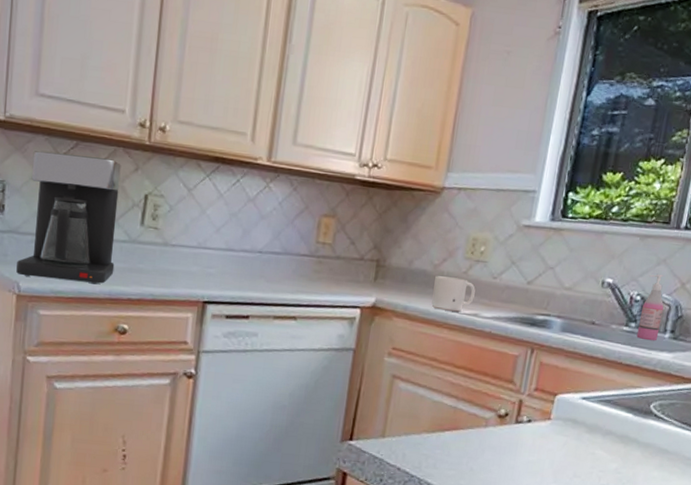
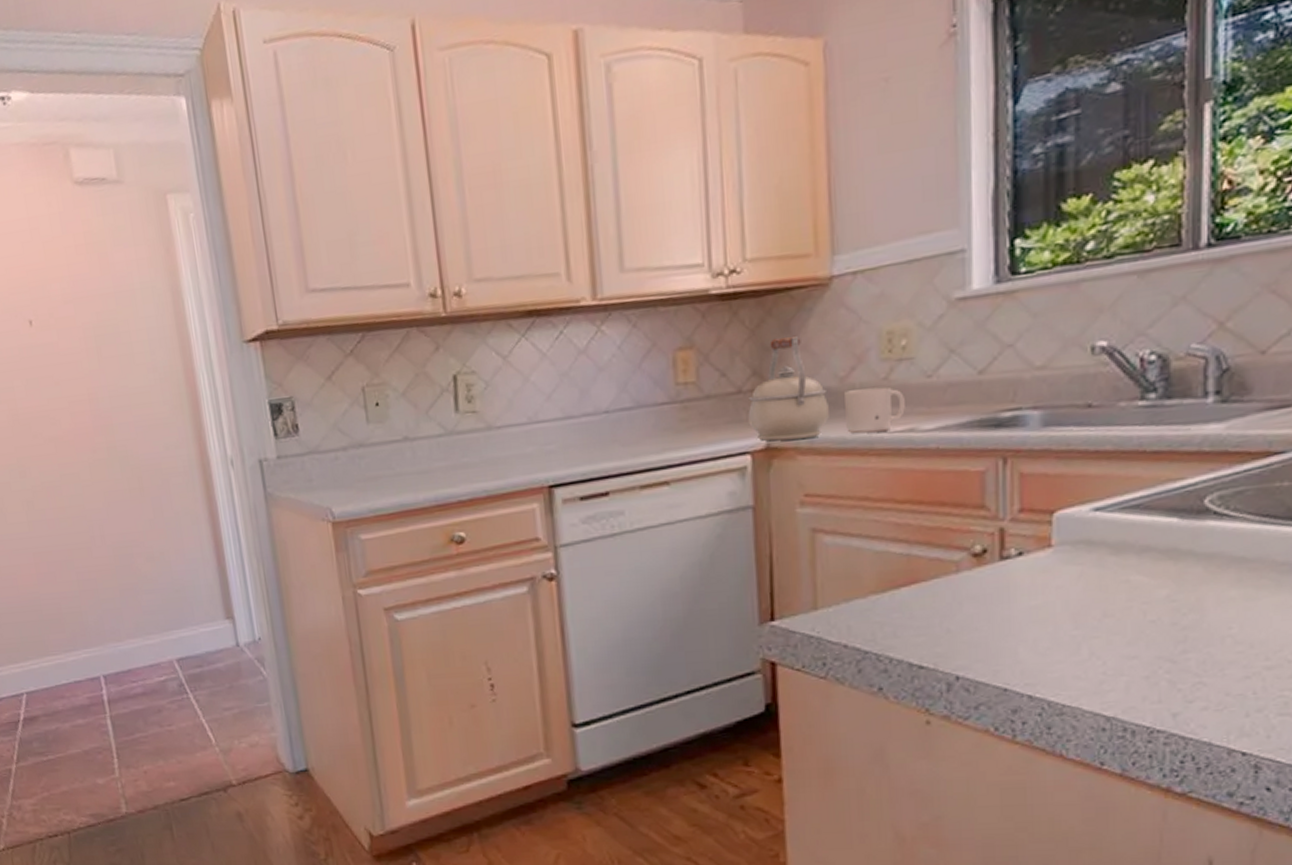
coffee maker: present [16,150,121,284] -> none [317,343,436,500]
kettle: none [363,224,424,306] -> present [748,335,831,442]
soap dispenser: present [636,273,664,341] -> none [1161,317,1196,414]

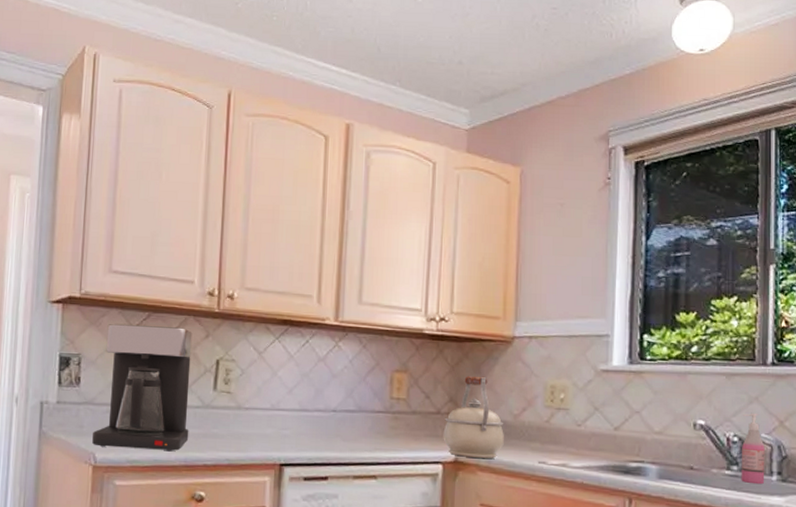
coffee maker: none [317,343,436,500] -> present [92,323,192,452]
mug: present [843,386,905,434] -> none [515,426,560,463]
soap dispenser: none [1161,317,1196,414] -> present [741,412,765,485]

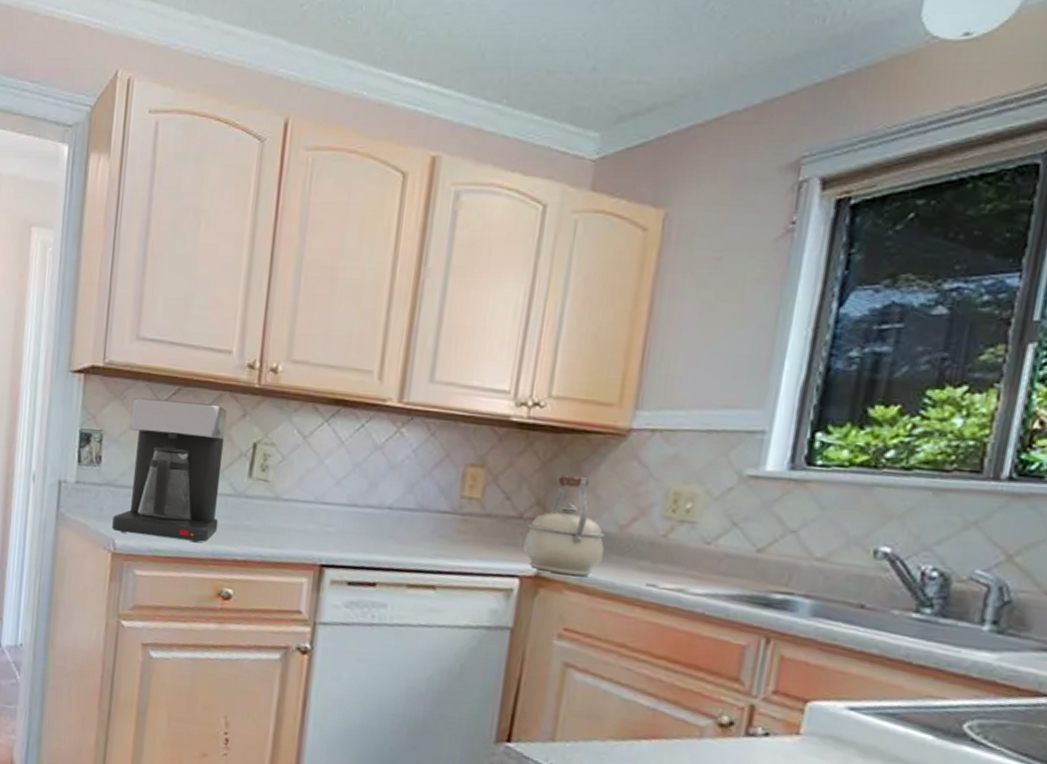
soap dispenser: present [741,412,765,485] -> none [934,541,978,635]

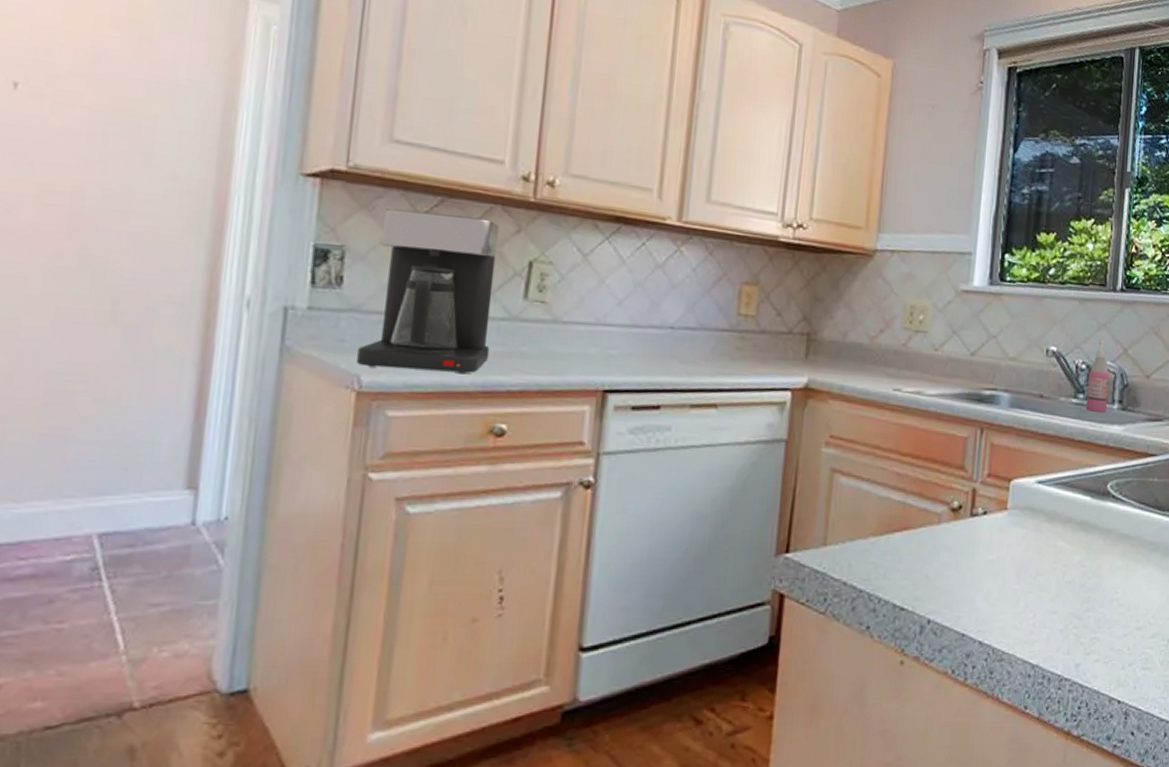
kettle: present [523,474,606,576] -> none [793,291,860,386]
soap dispenser: none [934,541,978,635] -> present [1086,339,1109,413]

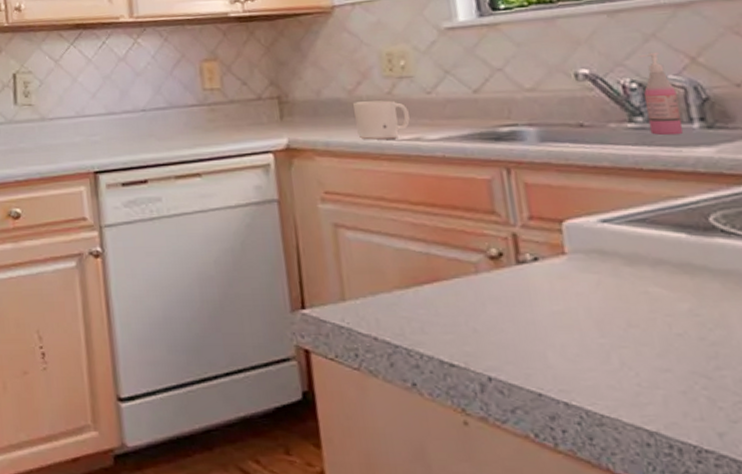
mug: none [870,349,917,390] -> present [352,100,410,140]

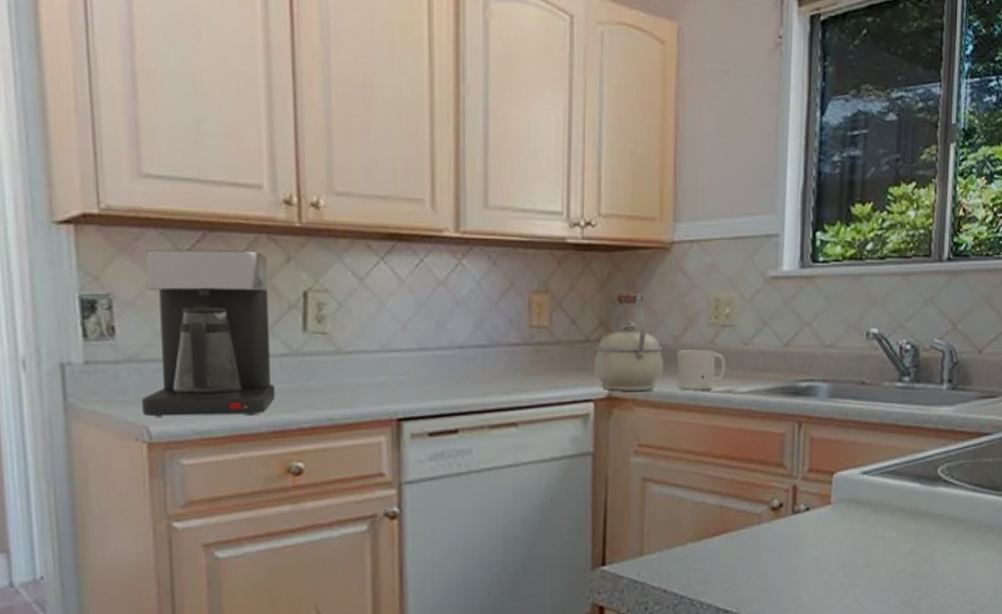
kettle: none [267,53,342,143] -> present [593,292,665,392]
soap dispenser: present [638,52,684,136] -> none [912,316,937,395]

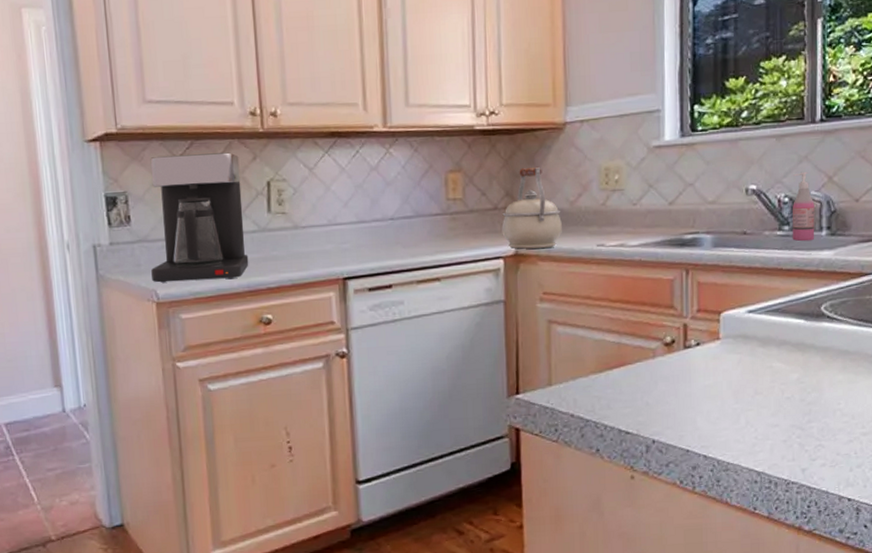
mug: present [676,349,726,391] -> none [572,210,617,246]
soap dispenser: none [912,316,937,395] -> present [792,171,815,242]

